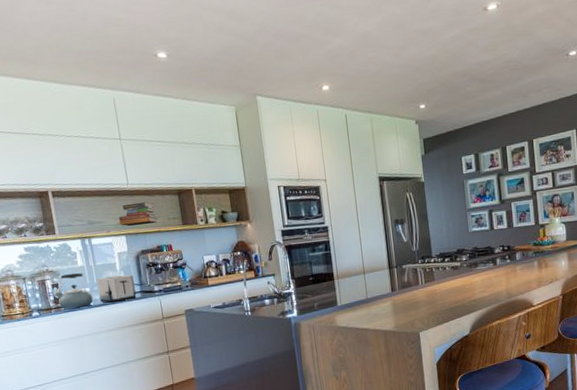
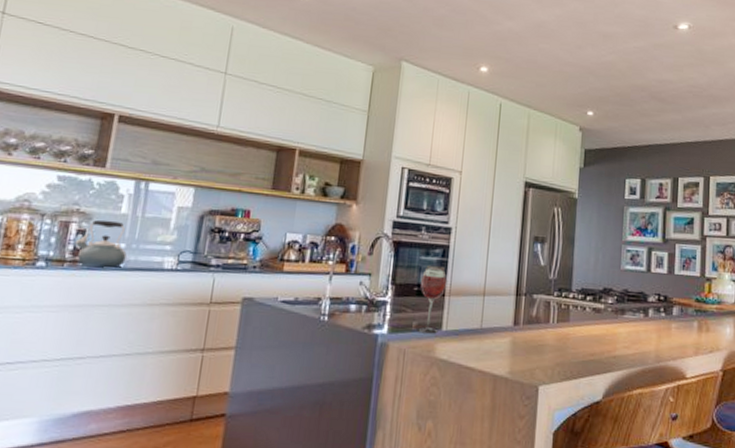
toaster: present [96,274,137,303] -> none [133,233,189,271]
books: present [118,202,158,227] -> none [191,149,243,181]
wineglass: none [313,257,335,311] -> present [416,265,448,334]

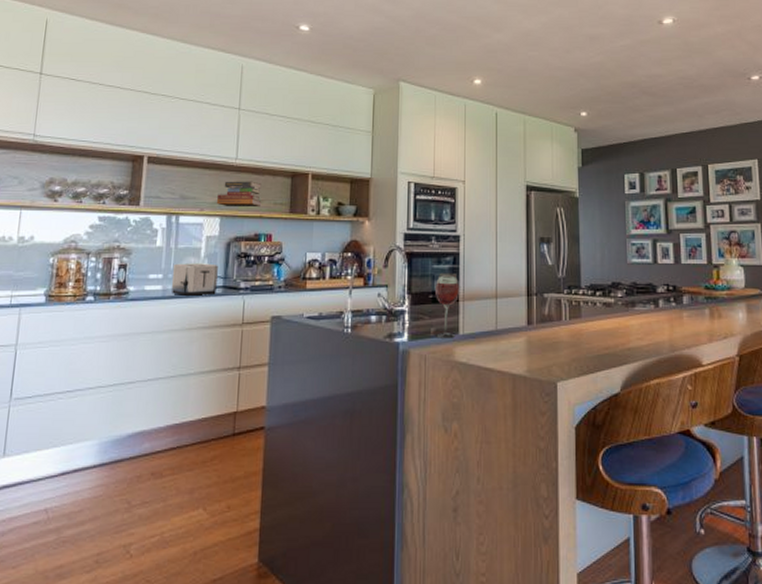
kettle: present [74,219,127,269] -> none [118,253,164,298]
toaster: none [133,233,189,271] -> present [171,263,218,297]
books: none [191,149,243,181] -> present [216,181,262,208]

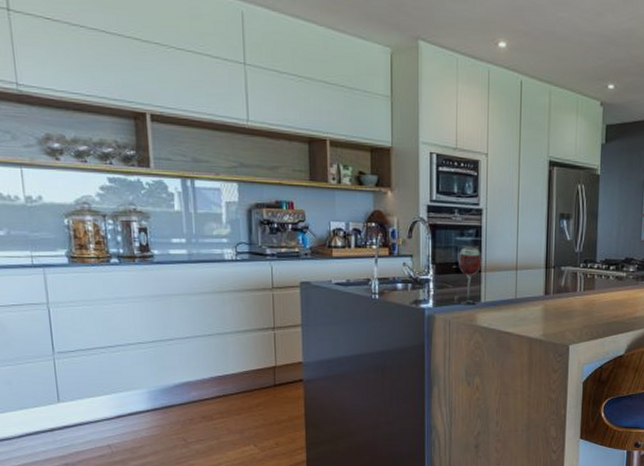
toaster: present [171,263,218,297] -> none [195,228,243,262]
books: present [216,181,262,208] -> none [231,144,280,174]

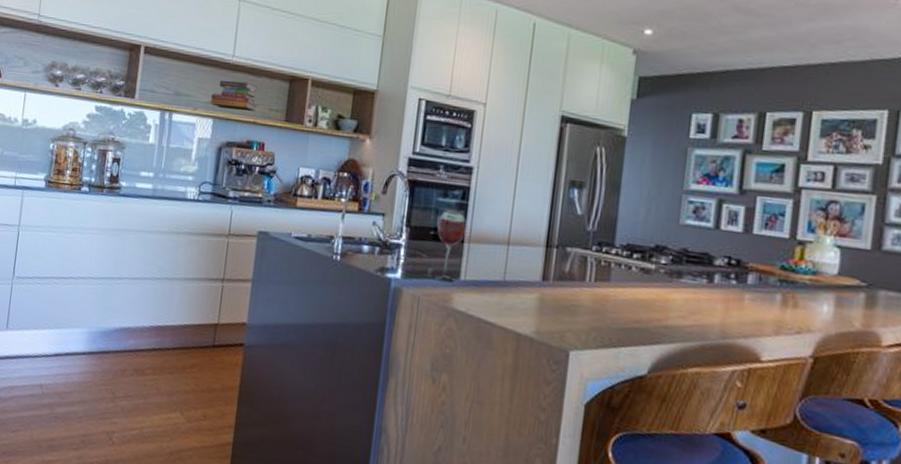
books: none [231,144,280,174] -> present [210,80,257,112]

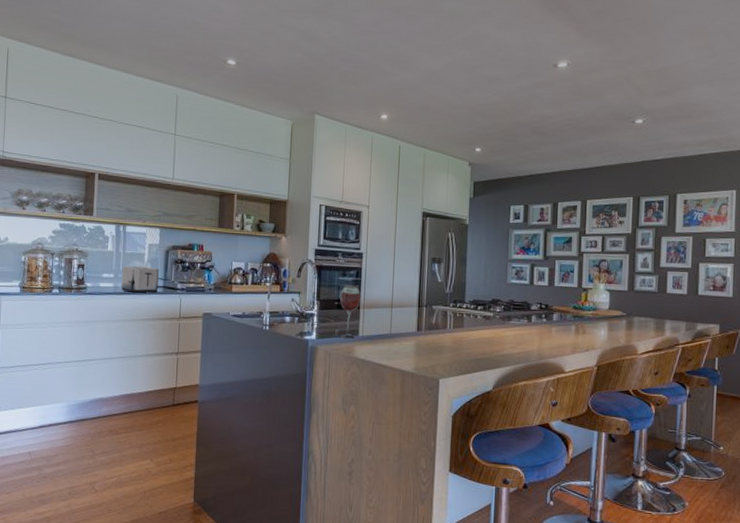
toaster: none [161,163,208,202] -> present [121,266,159,294]
books: present [210,80,257,112] -> none [156,197,195,222]

